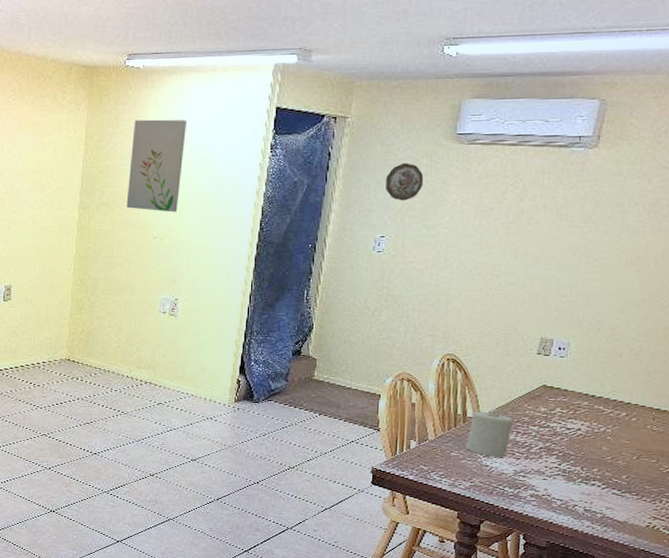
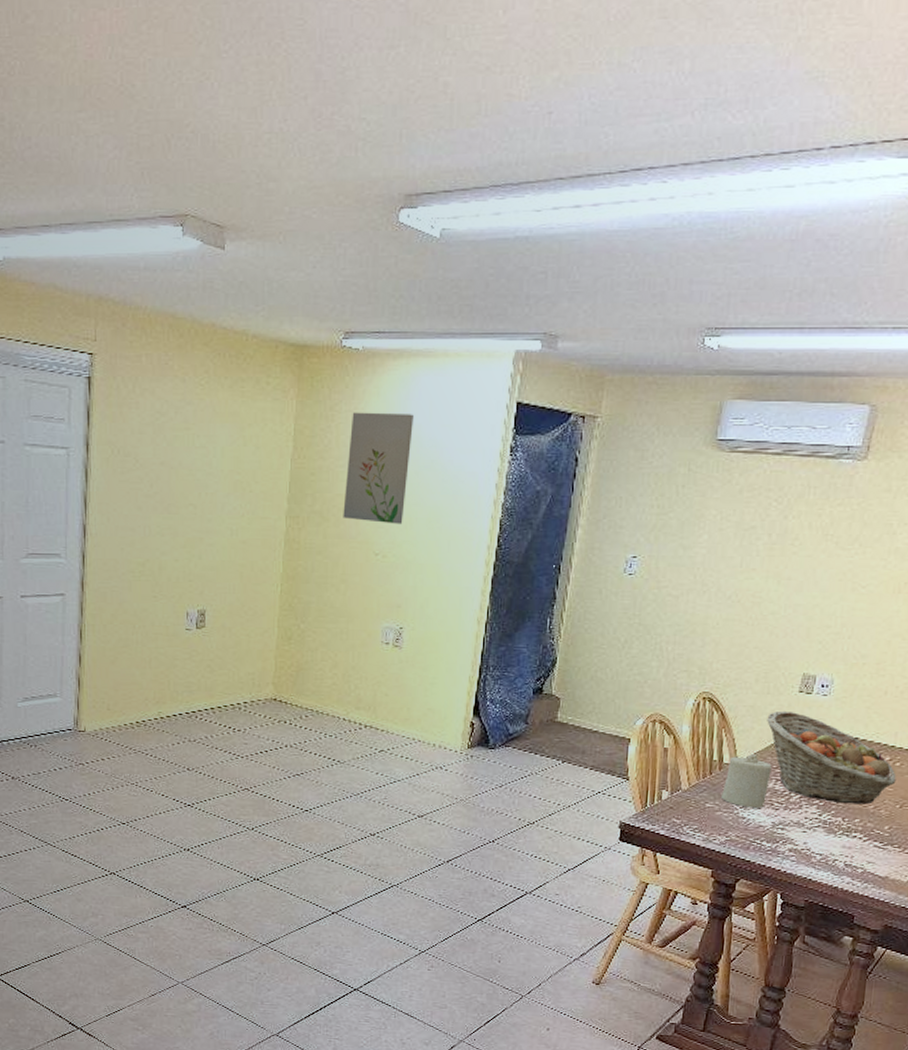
decorative plate: present [385,163,424,201] -> none [638,472,681,516]
fruit basket: none [507,370,633,456] -> present [767,710,896,805]

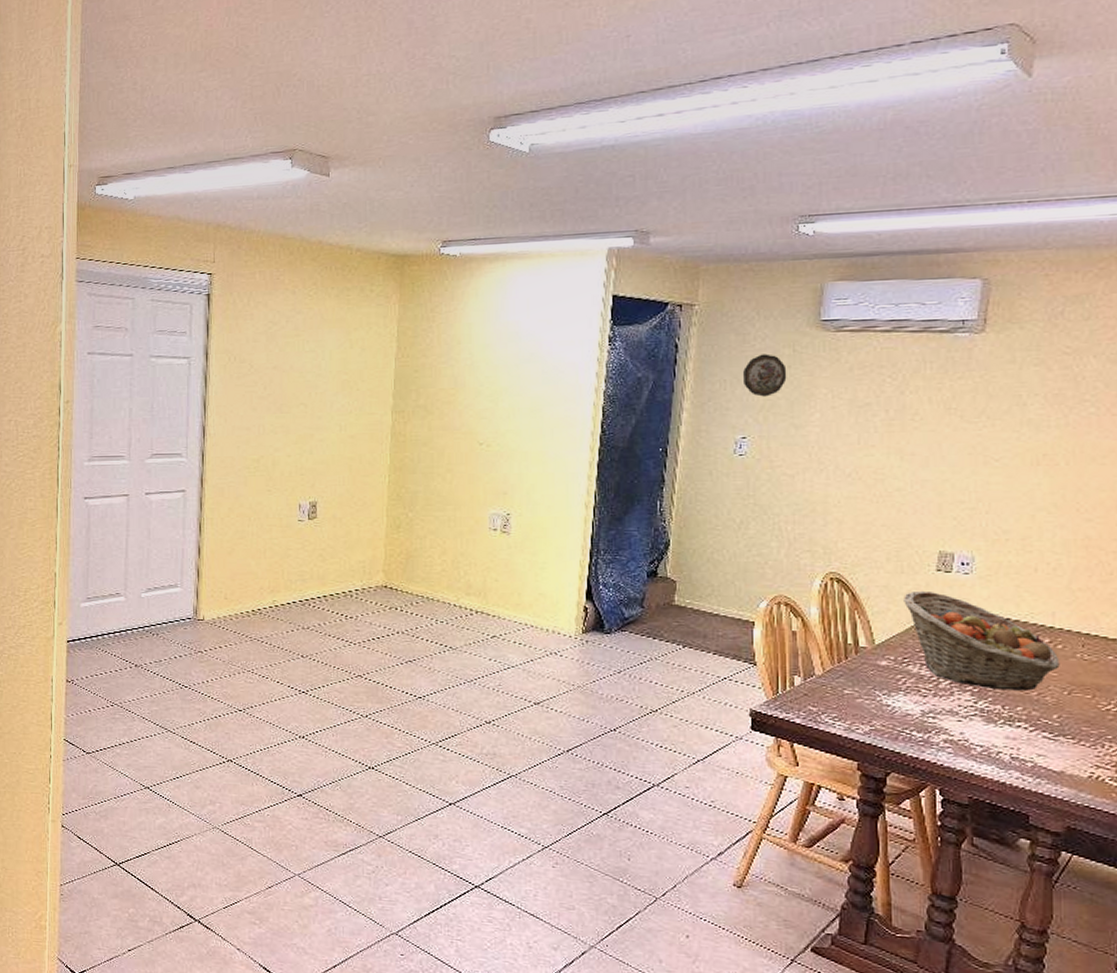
wall art: present [343,412,413,524] -> none [446,311,512,415]
decorative plate: none [638,472,681,516] -> present [743,354,787,397]
candle: present [721,754,772,808] -> none [861,637,914,695]

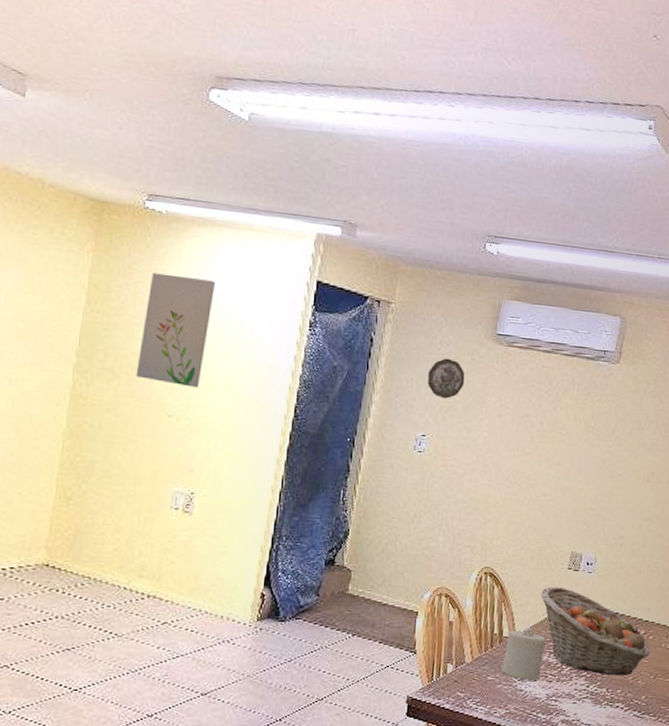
wall art: none [446,311,512,415] -> present [136,272,215,388]
candle: none [861,637,914,695] -> present [501,628,546,680]

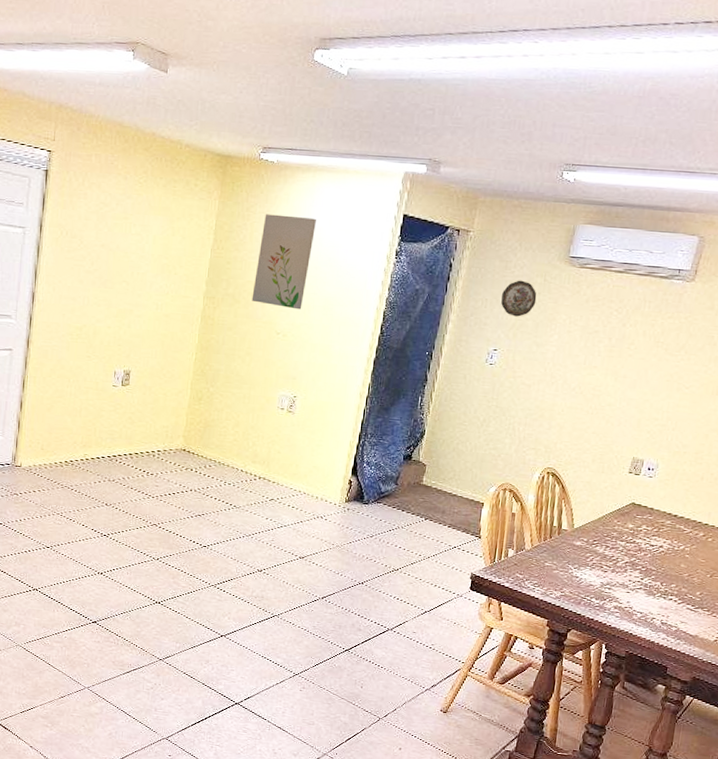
candle: present [501,628,546,680] -> none [559,523,603,570]
fruit basket: present [541,586,650,676] -> none [600,488,708,573]

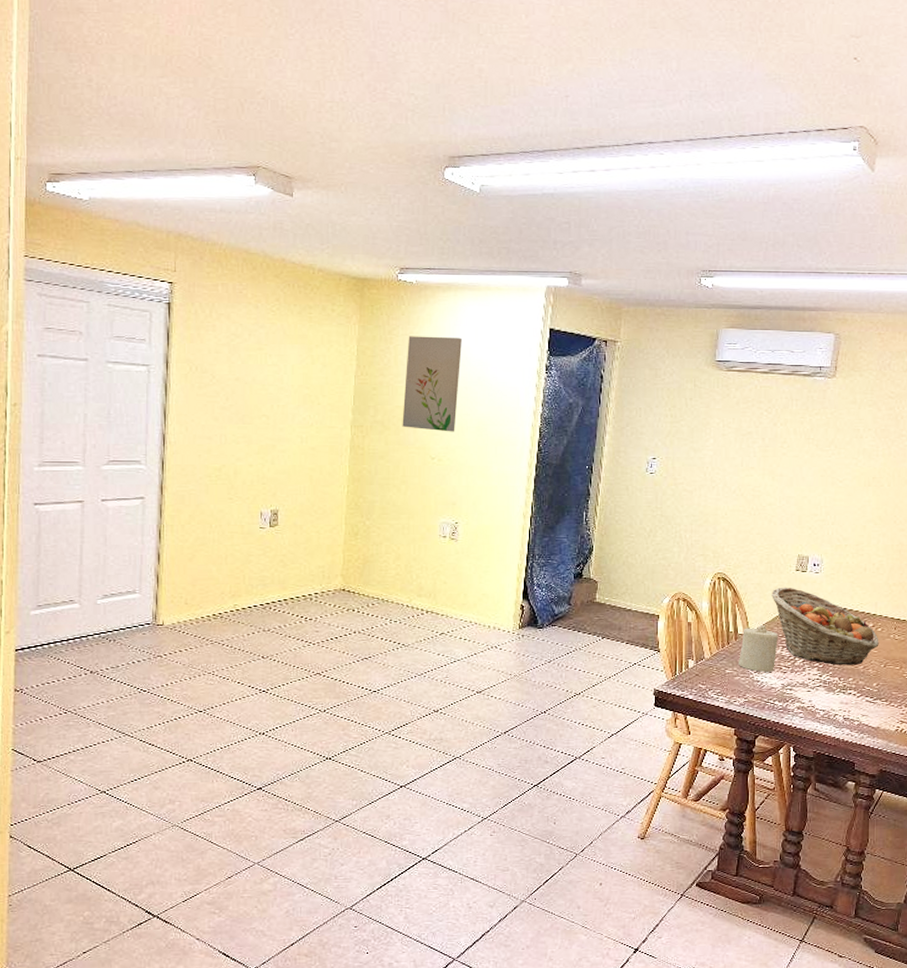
decorative plate: present [501,280,537,317] -> none [655,387,689,424]
candle: none [559,523,603,570] -> present [739,625,778,672]
fruit basket: none [600,488,708,573] -> present [772,587,879,665]

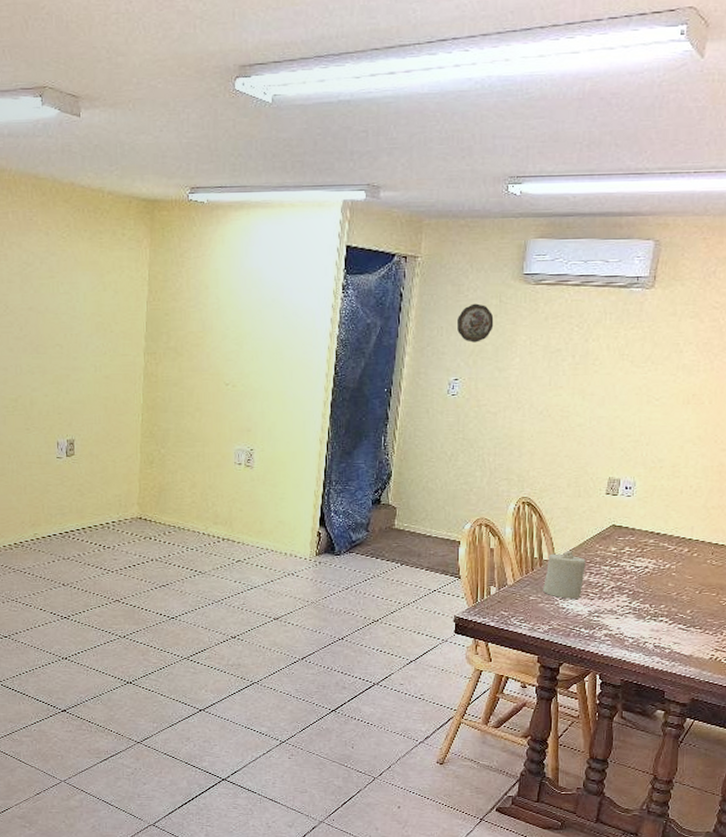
wall art: present [402,336,462,432] -> none [195,258,255,357]
decorative plate: none [655,387,689,424] -> present [457,303,494,343]
fruit basket: present [772,587,879,665] -> none [579,511,695,592]

